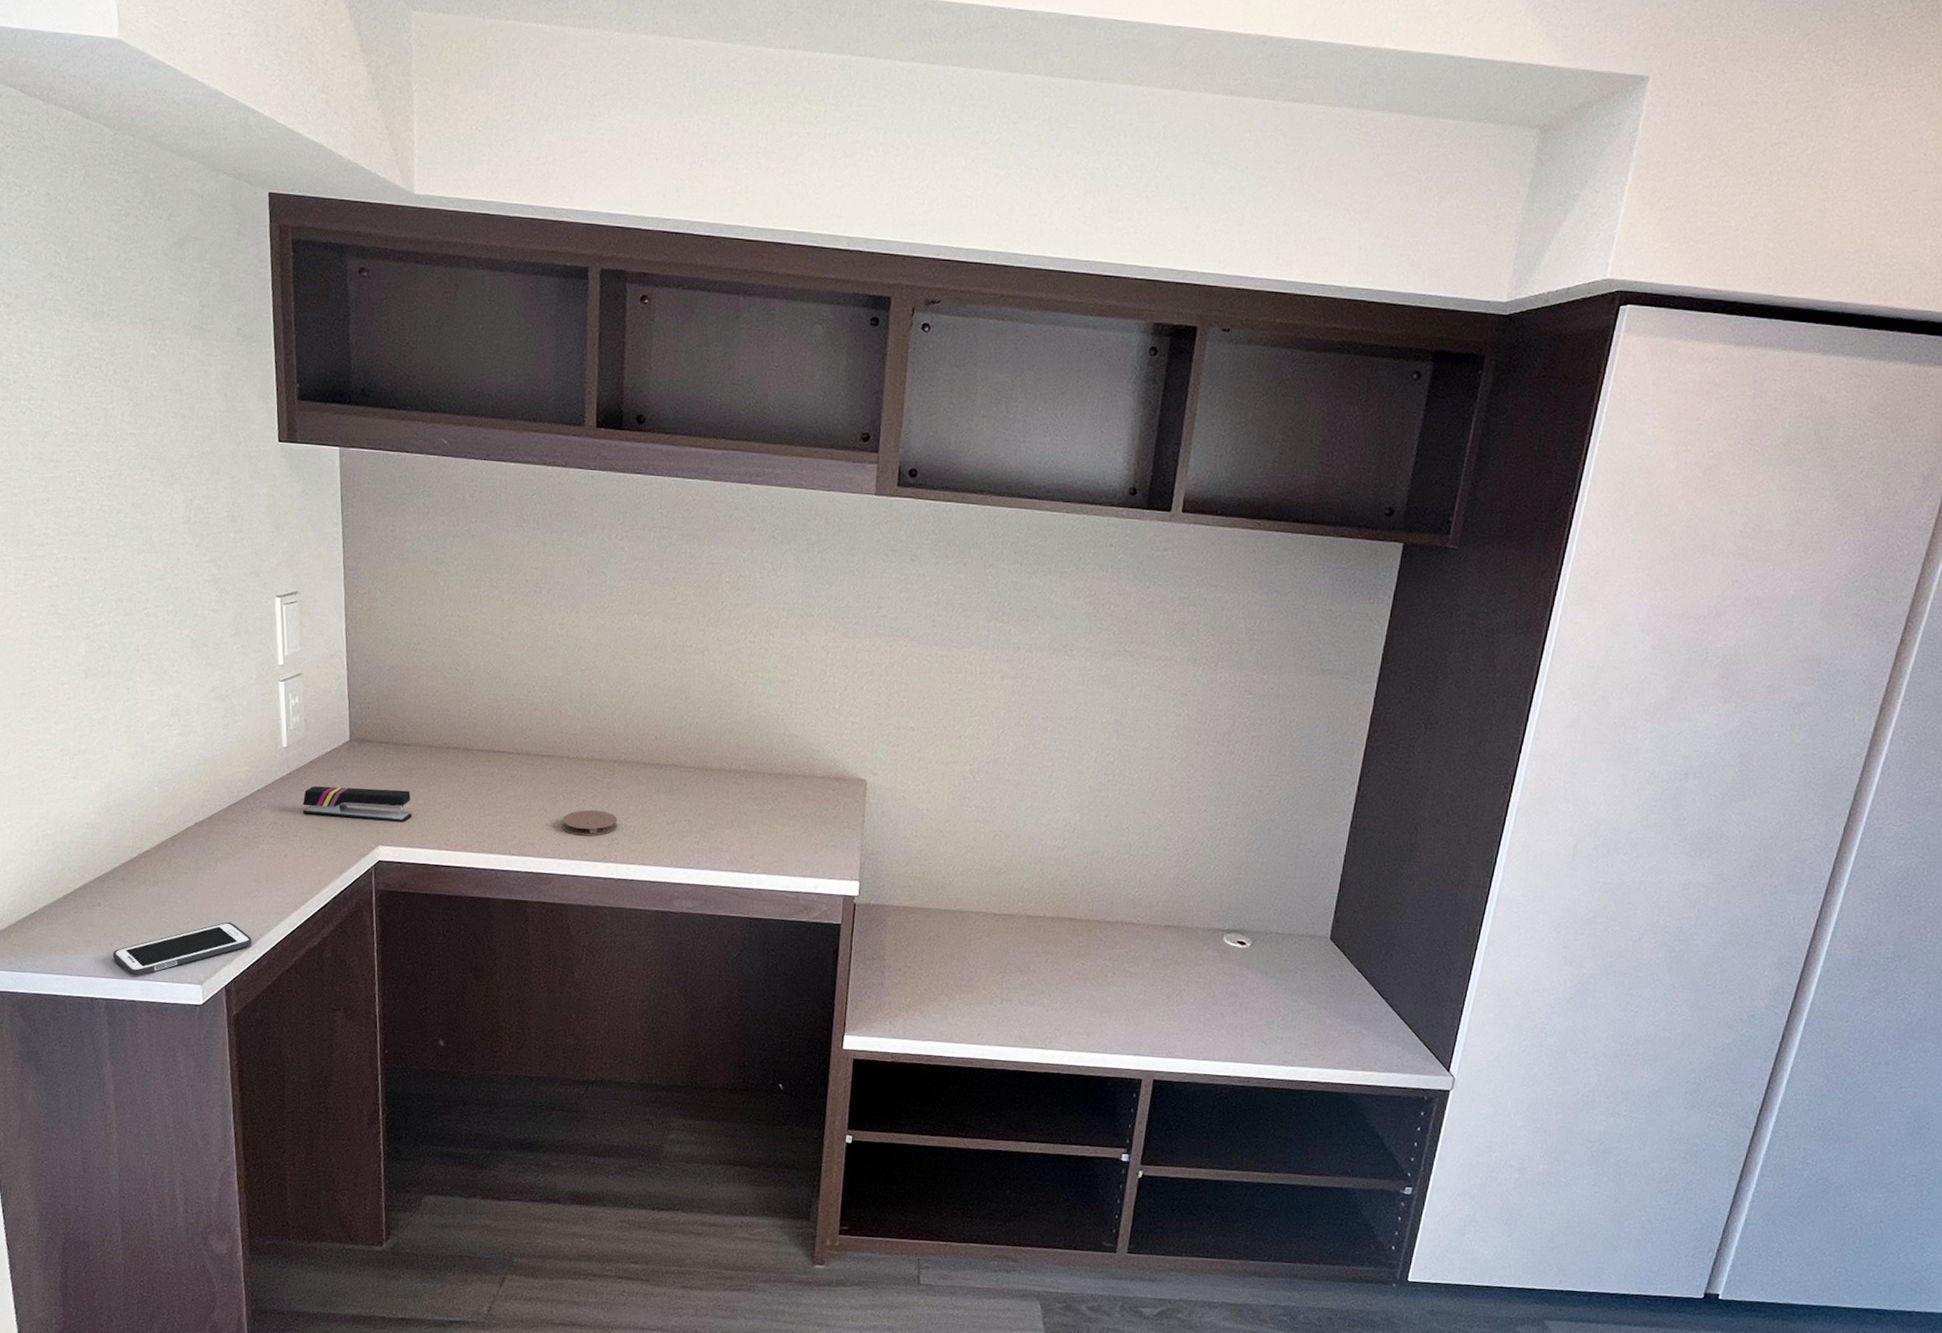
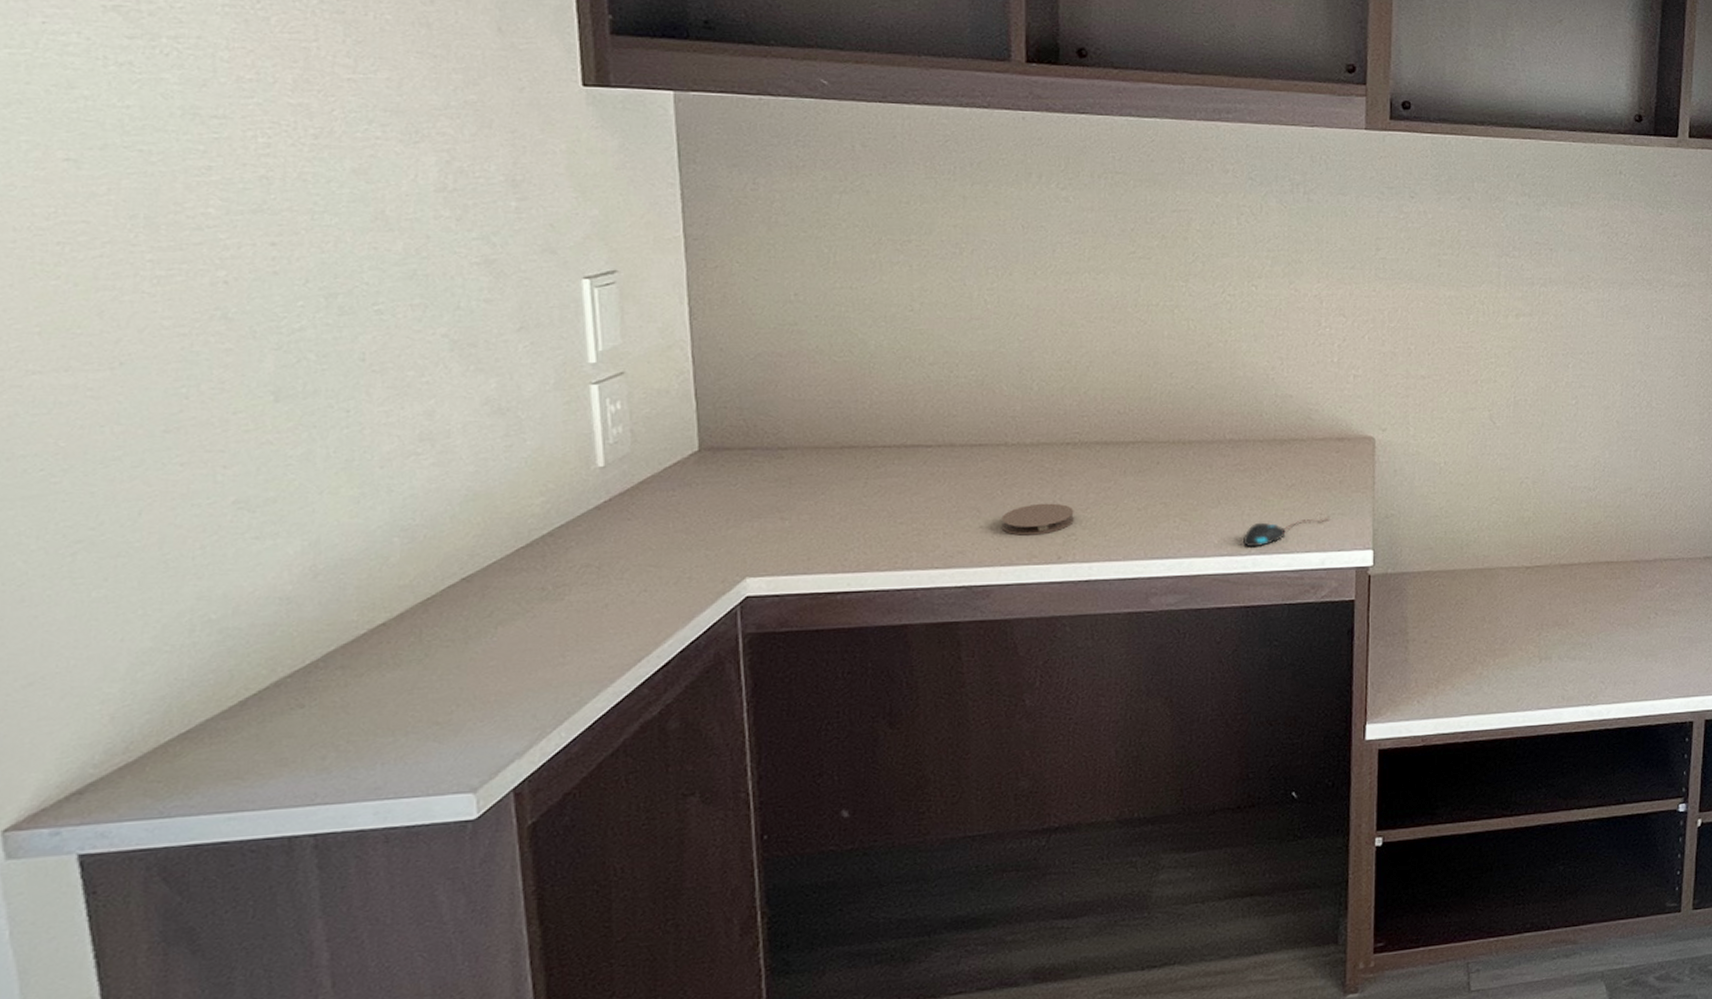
cell phone: present [112,921,252,976] -> none [325,702,556,797]
stapler: present [303,786,413,823] -> none [630,505,794,549]
mouse: none [750,845,824,867] -> present [1242,516,1330,548]

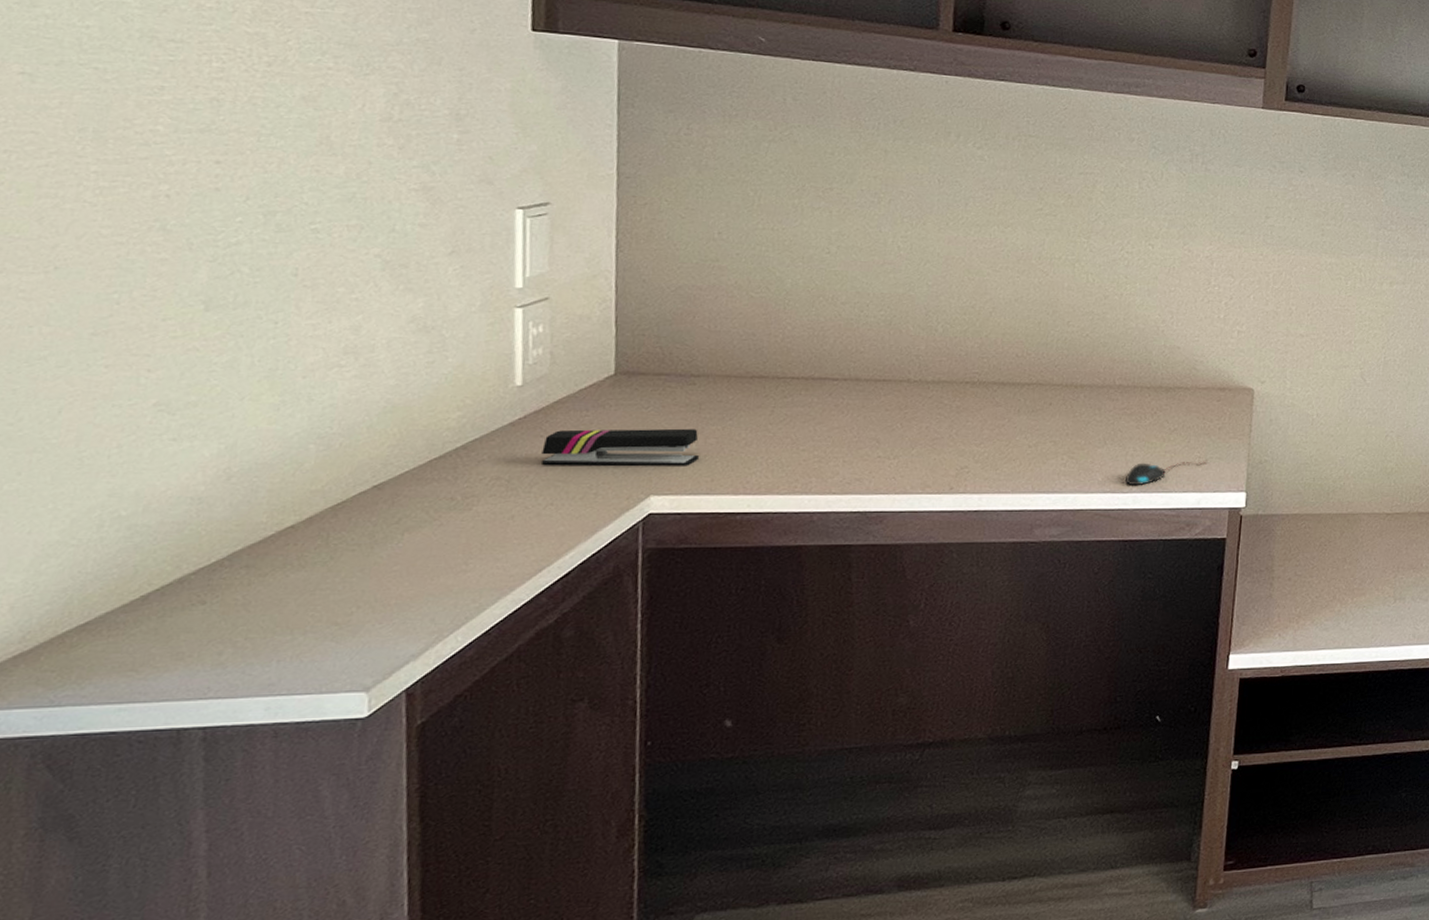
stapler: none [630,505,794,549] -> present [542,428,700,466]
coaster: present [1001,503,1074,536] -> none [898,437,969,466]

